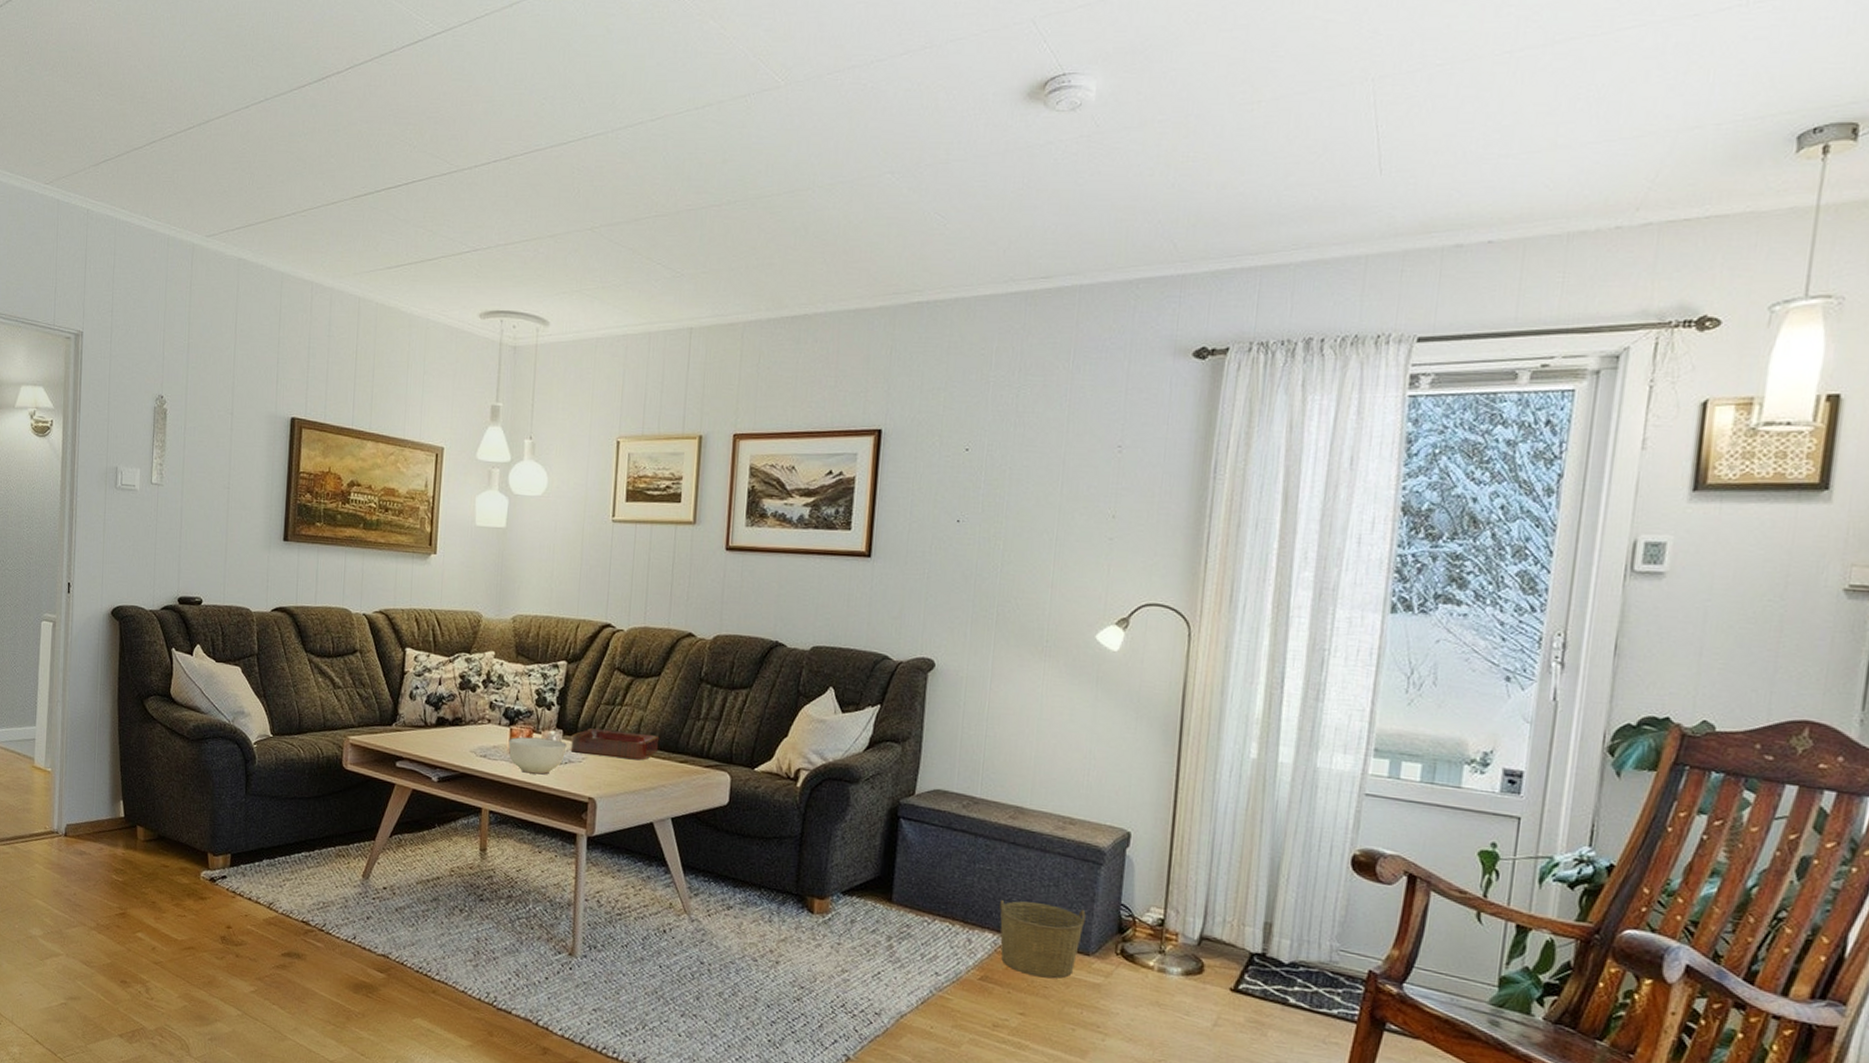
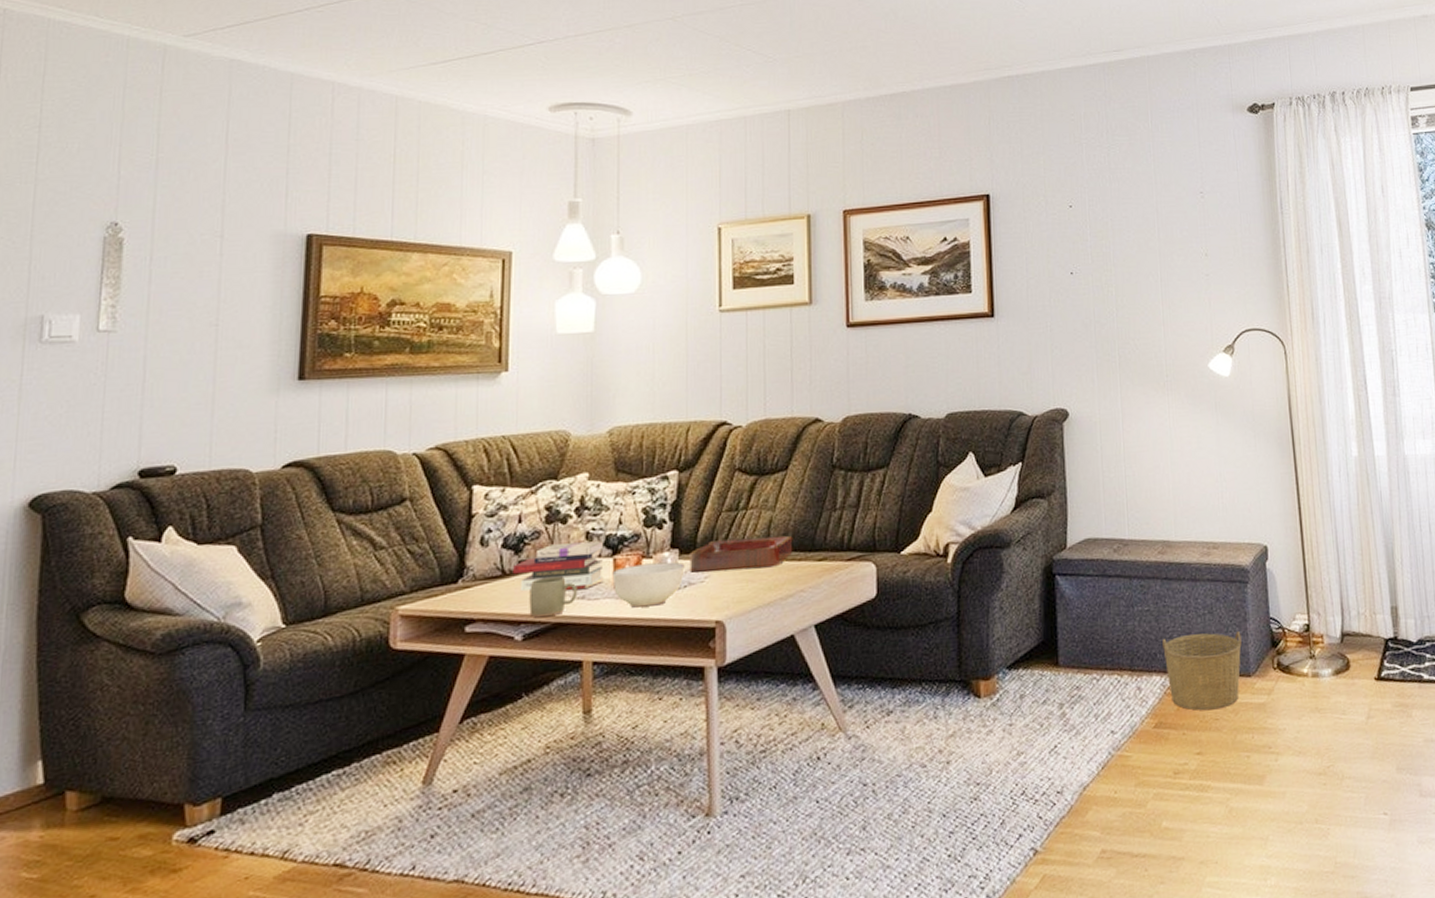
books: none [433,708,503,750] -> present [513,541,604,592]
mug: none [443,733,481,767] -> present [529,576,578,618]

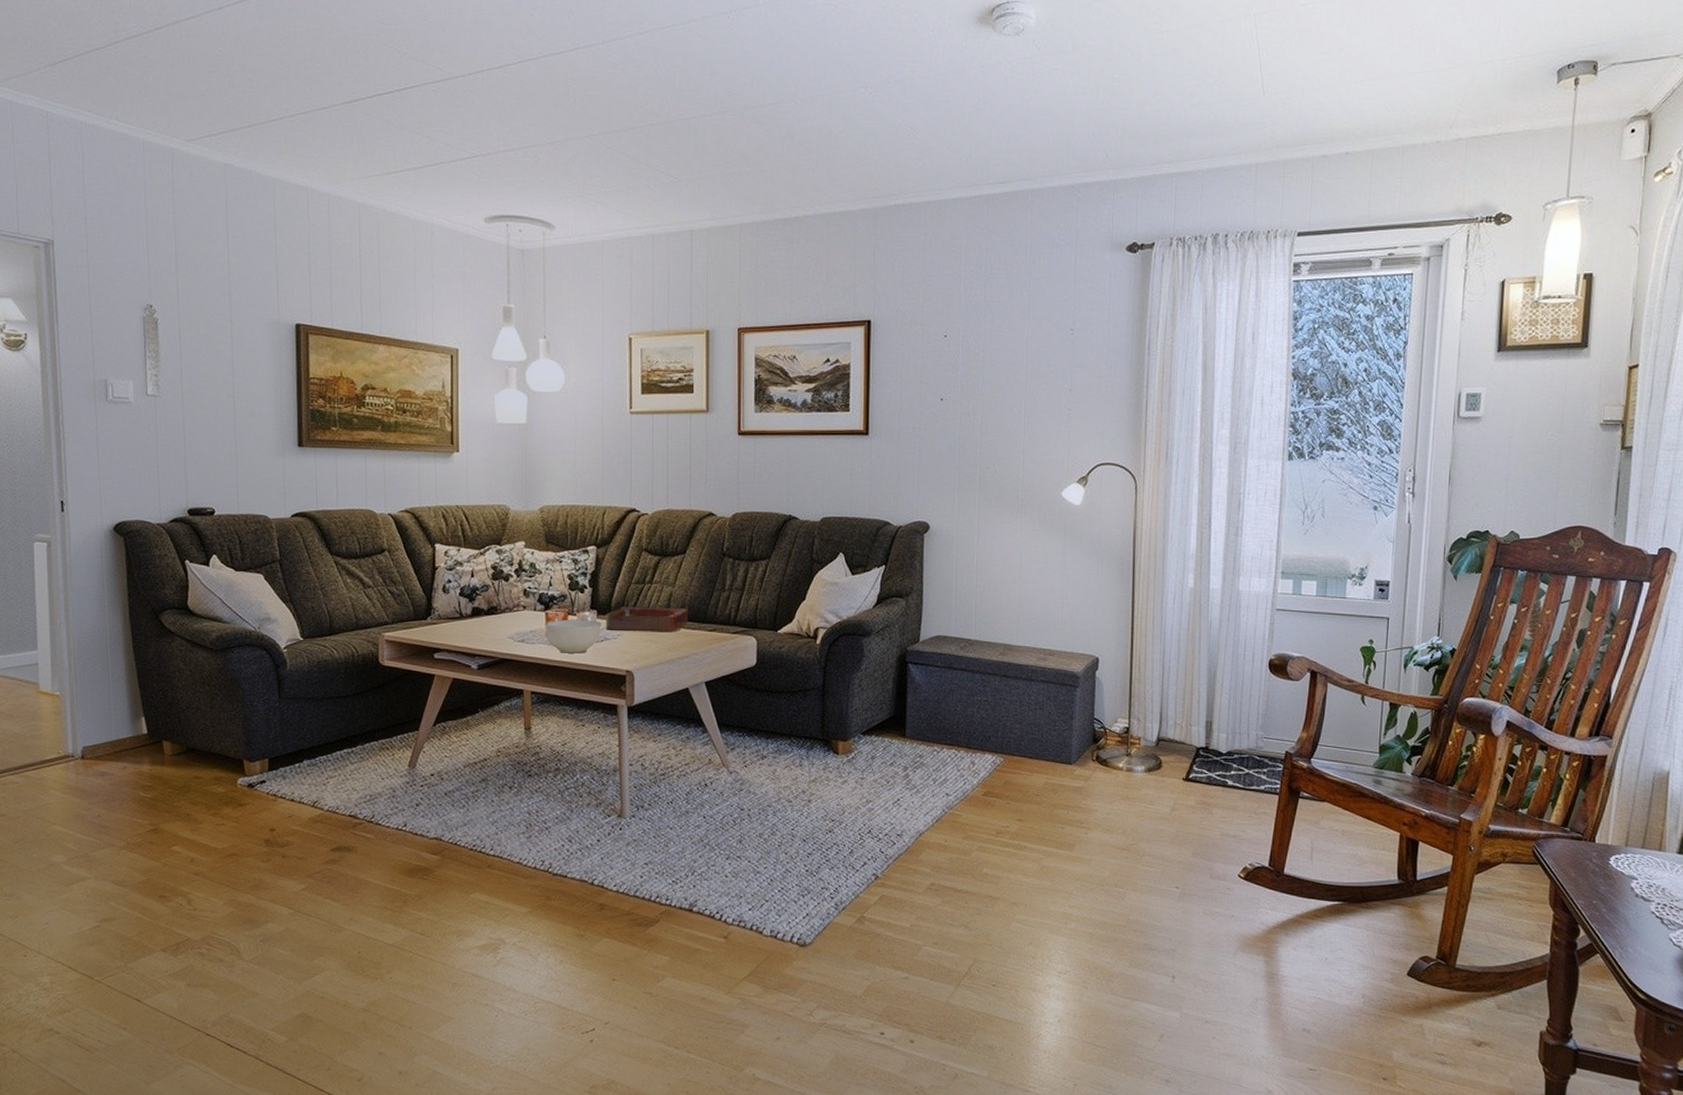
books: present [513,541,604,592] -> none [469,597,539,635]
mug: present [529,576,578,618] -> none [482,622,518,653]
basket: present [1162,632,1242,711] -> none [996,725,1067,787]

